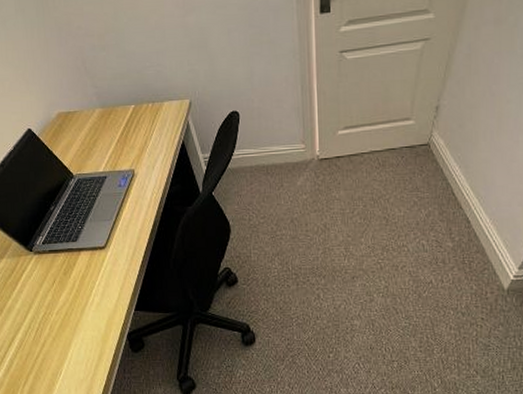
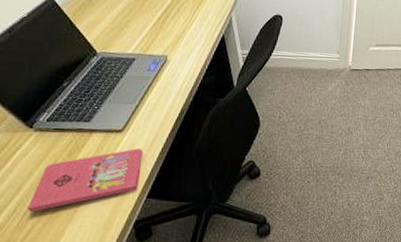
notebook: none [39,263,127,328] -> present [27,148,143,212]

